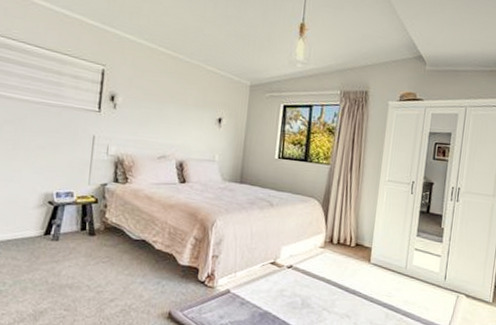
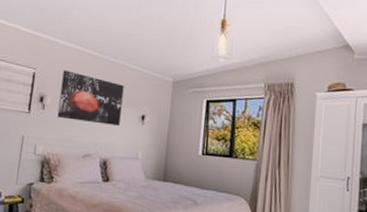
wall art: none [130,68,200,128] -> present [57,70,124,126]

